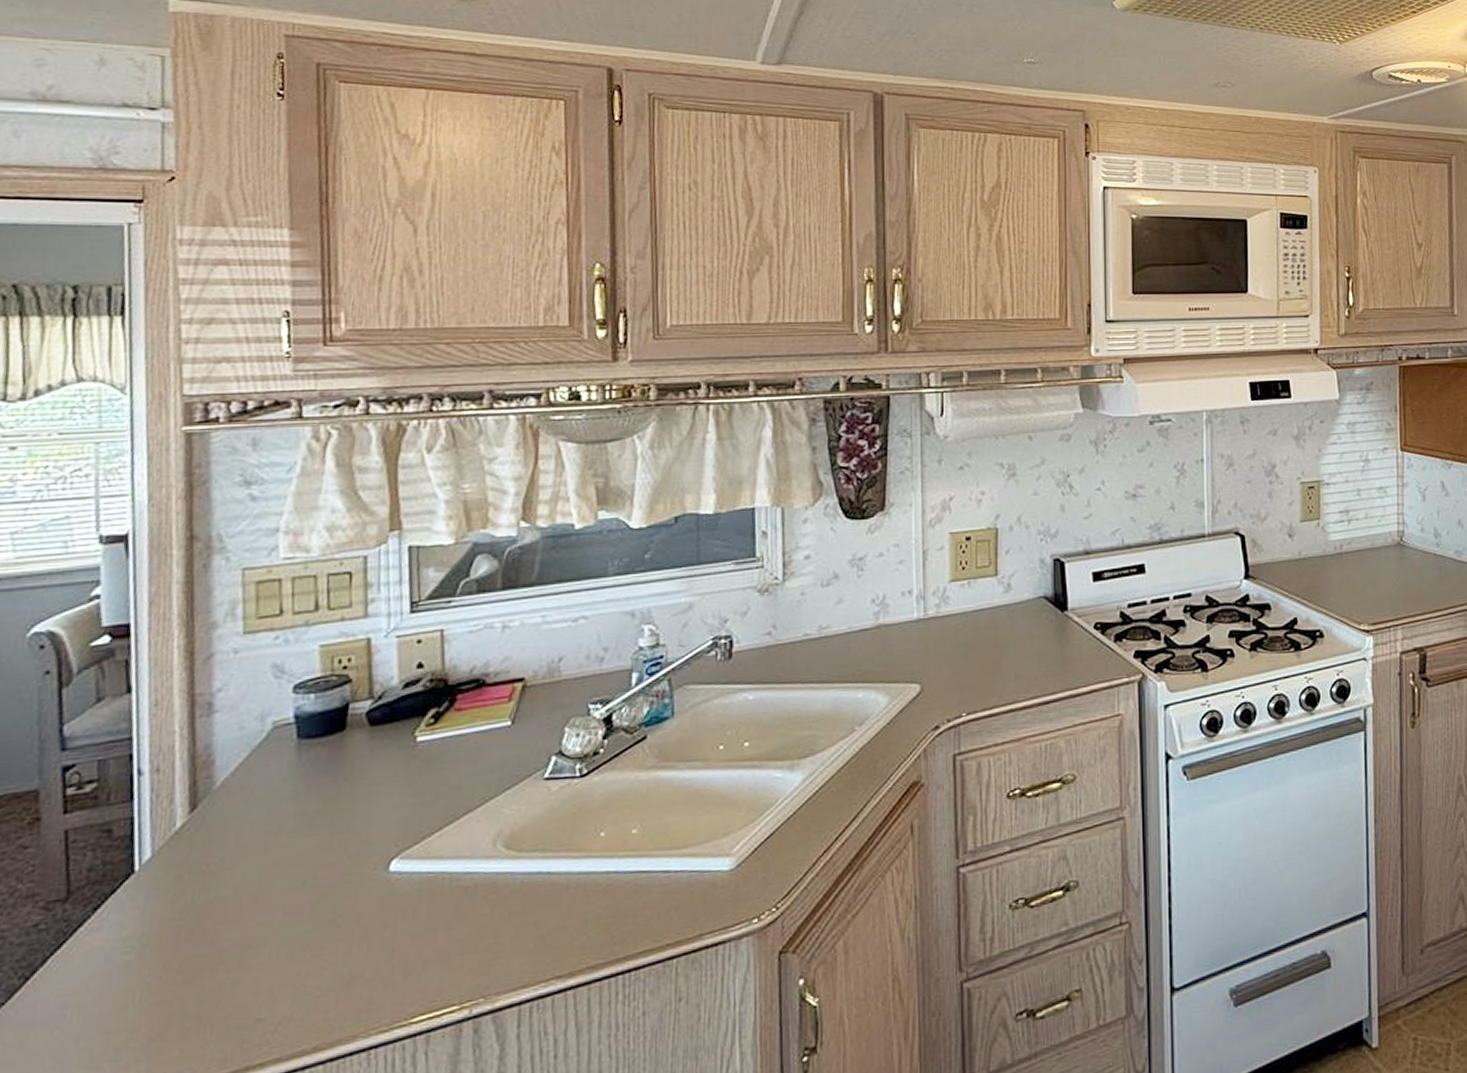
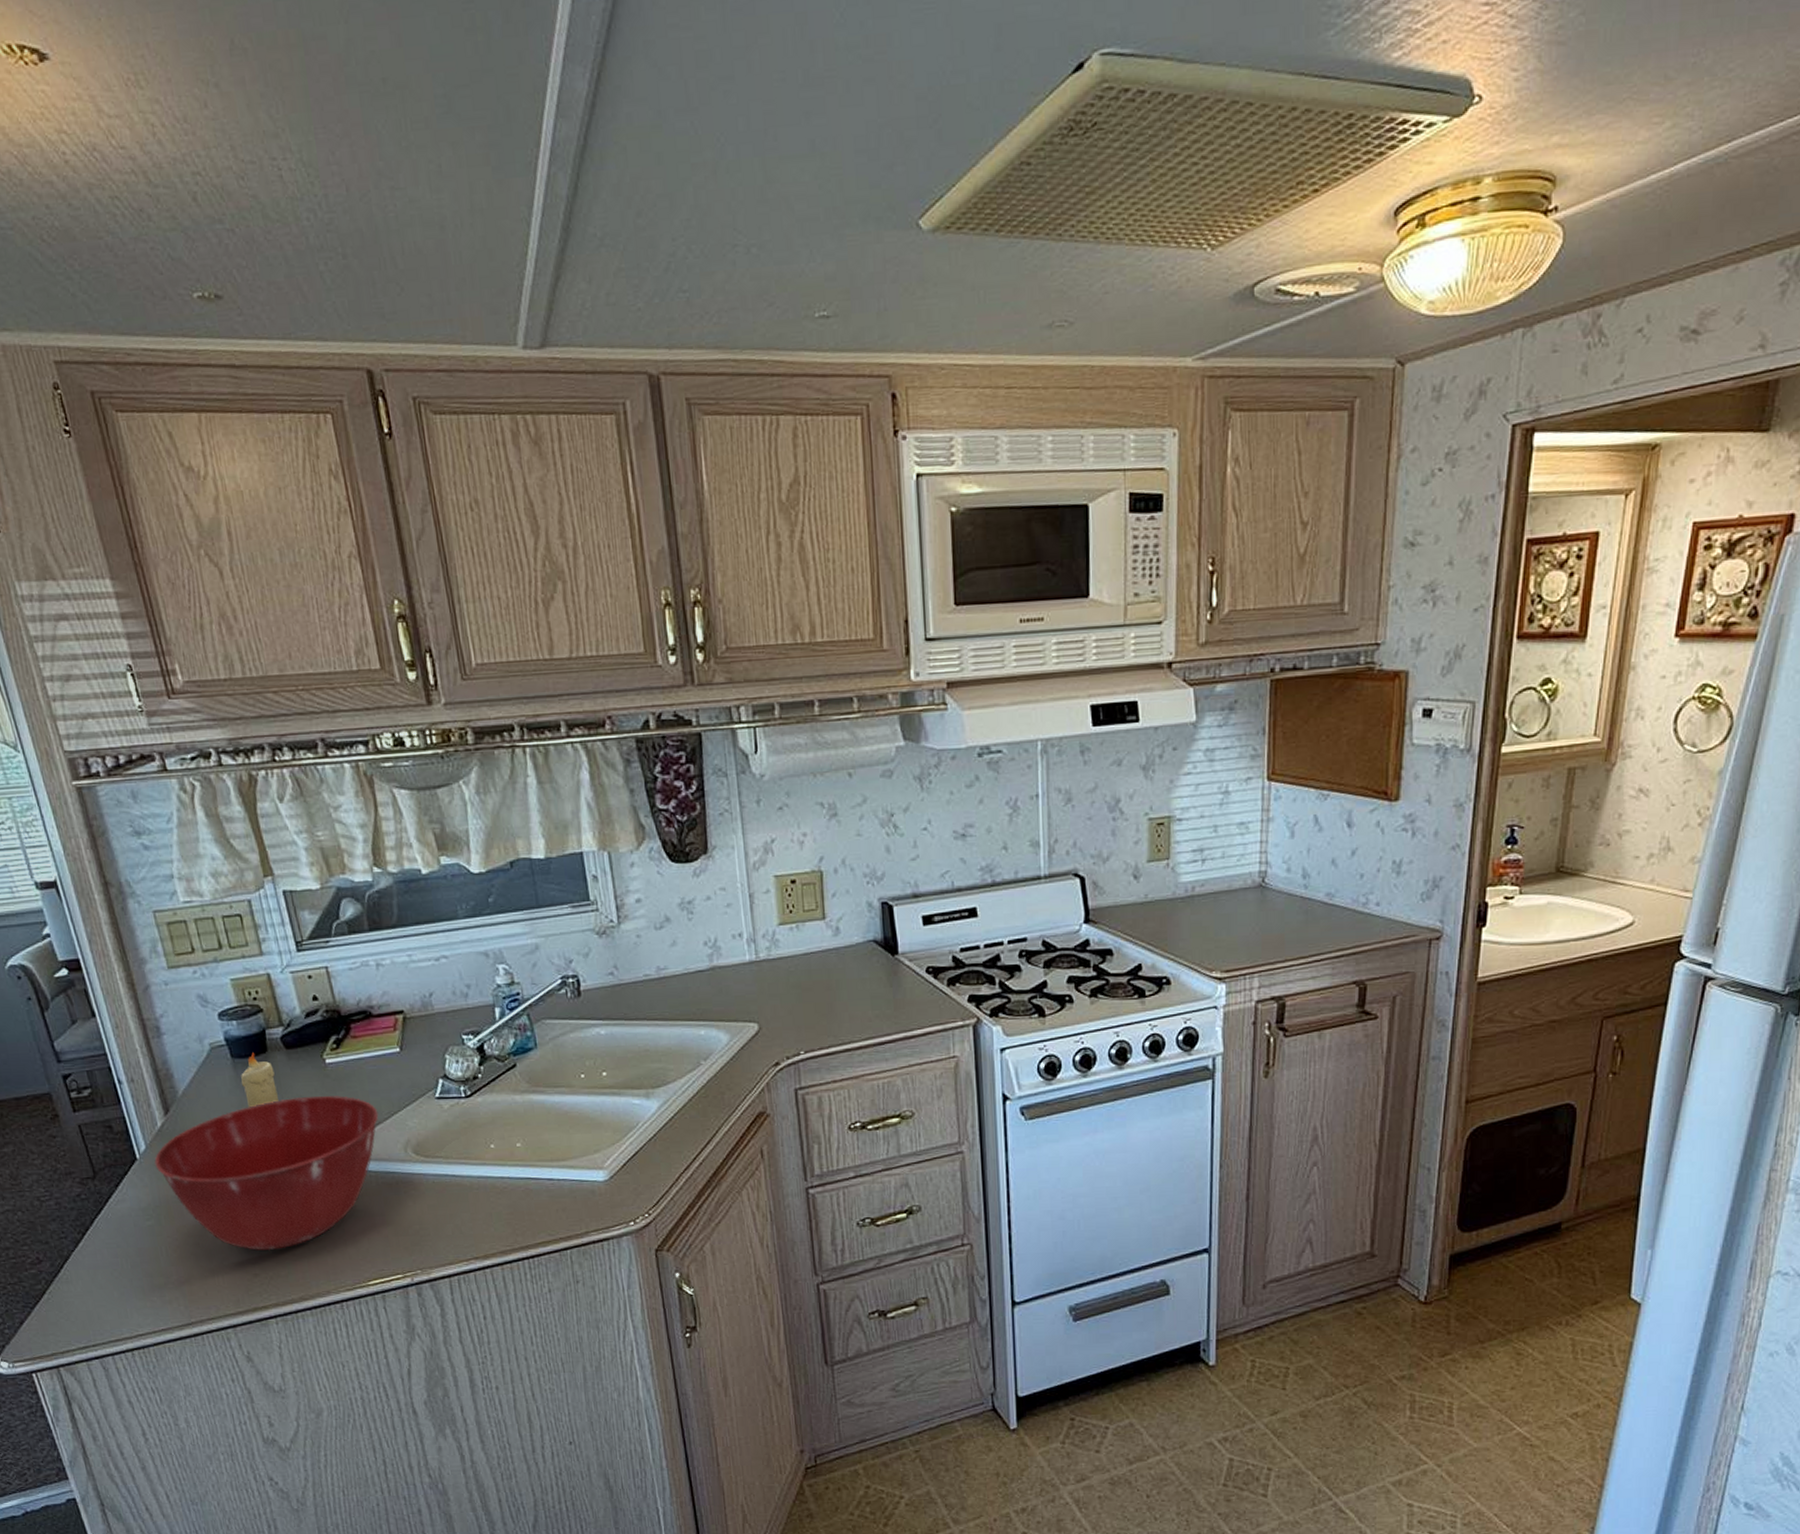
mixing bowl: none [157,780,470,986] -> present [154,1096,379,1251]
candle: none [301,731,349,800] -> present [241,1053,280,1108]

